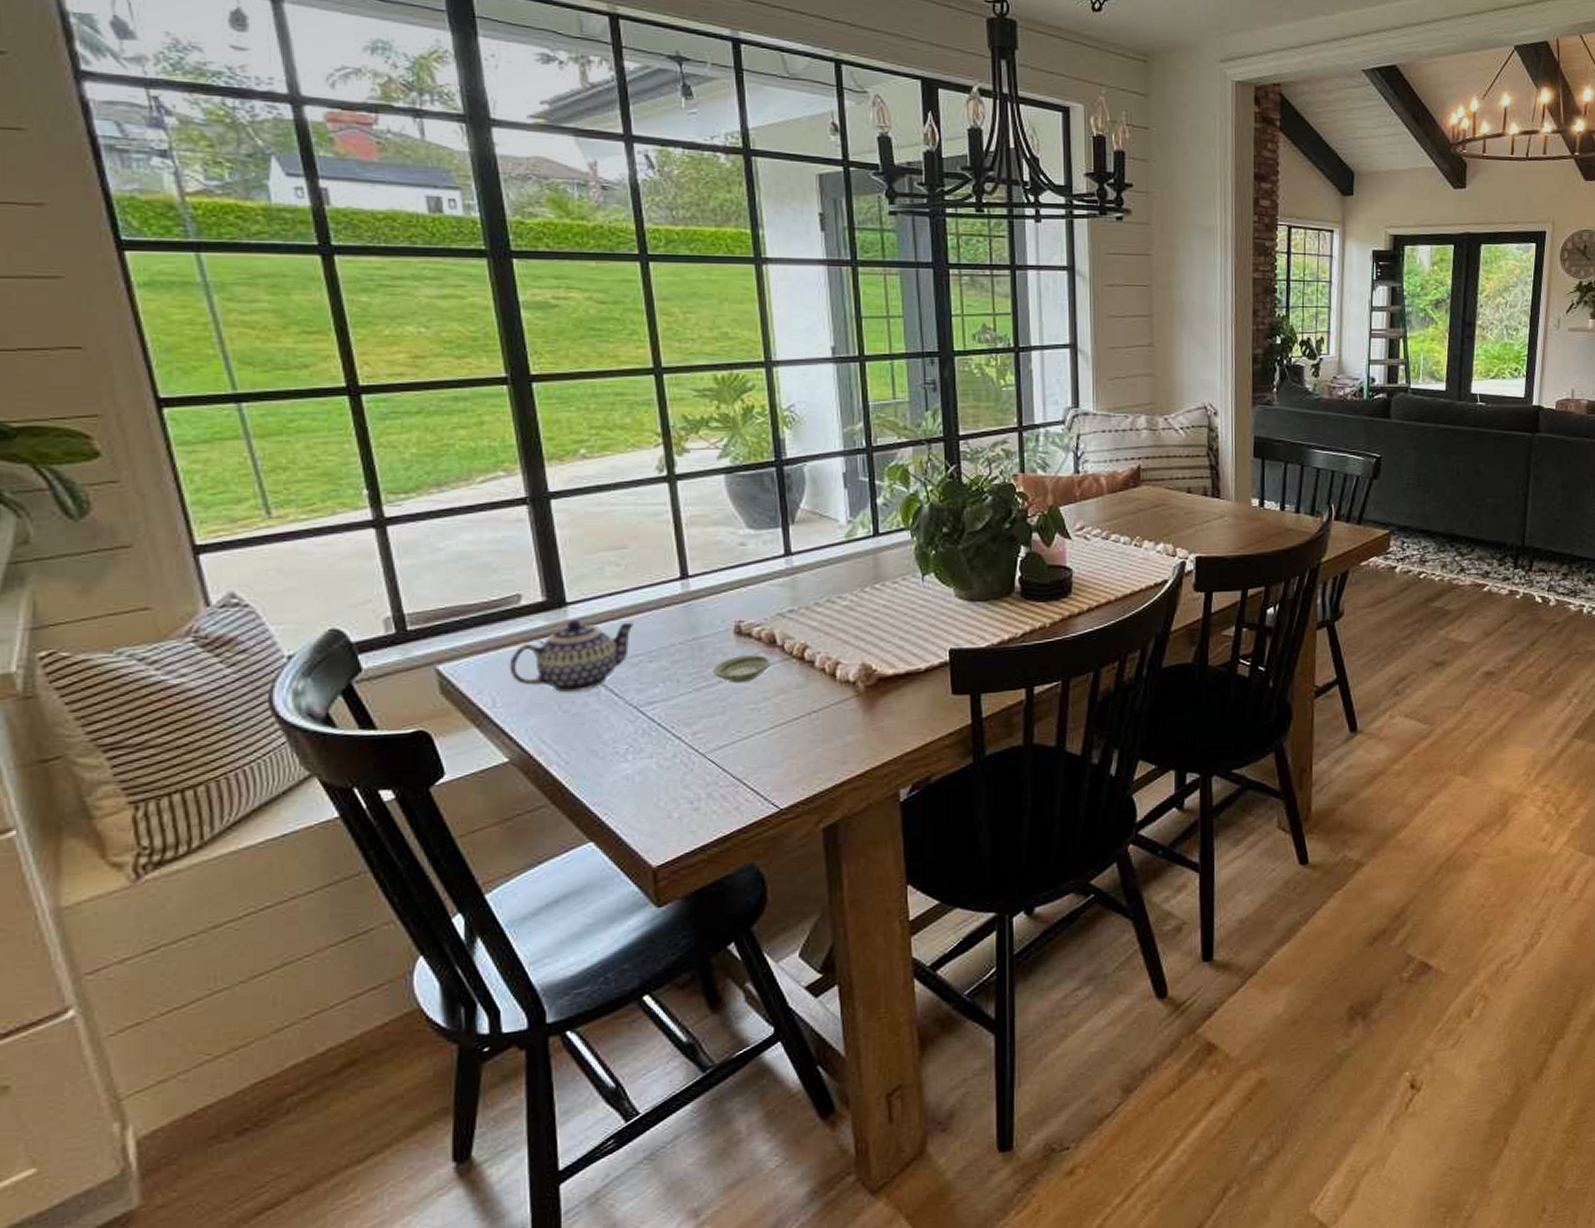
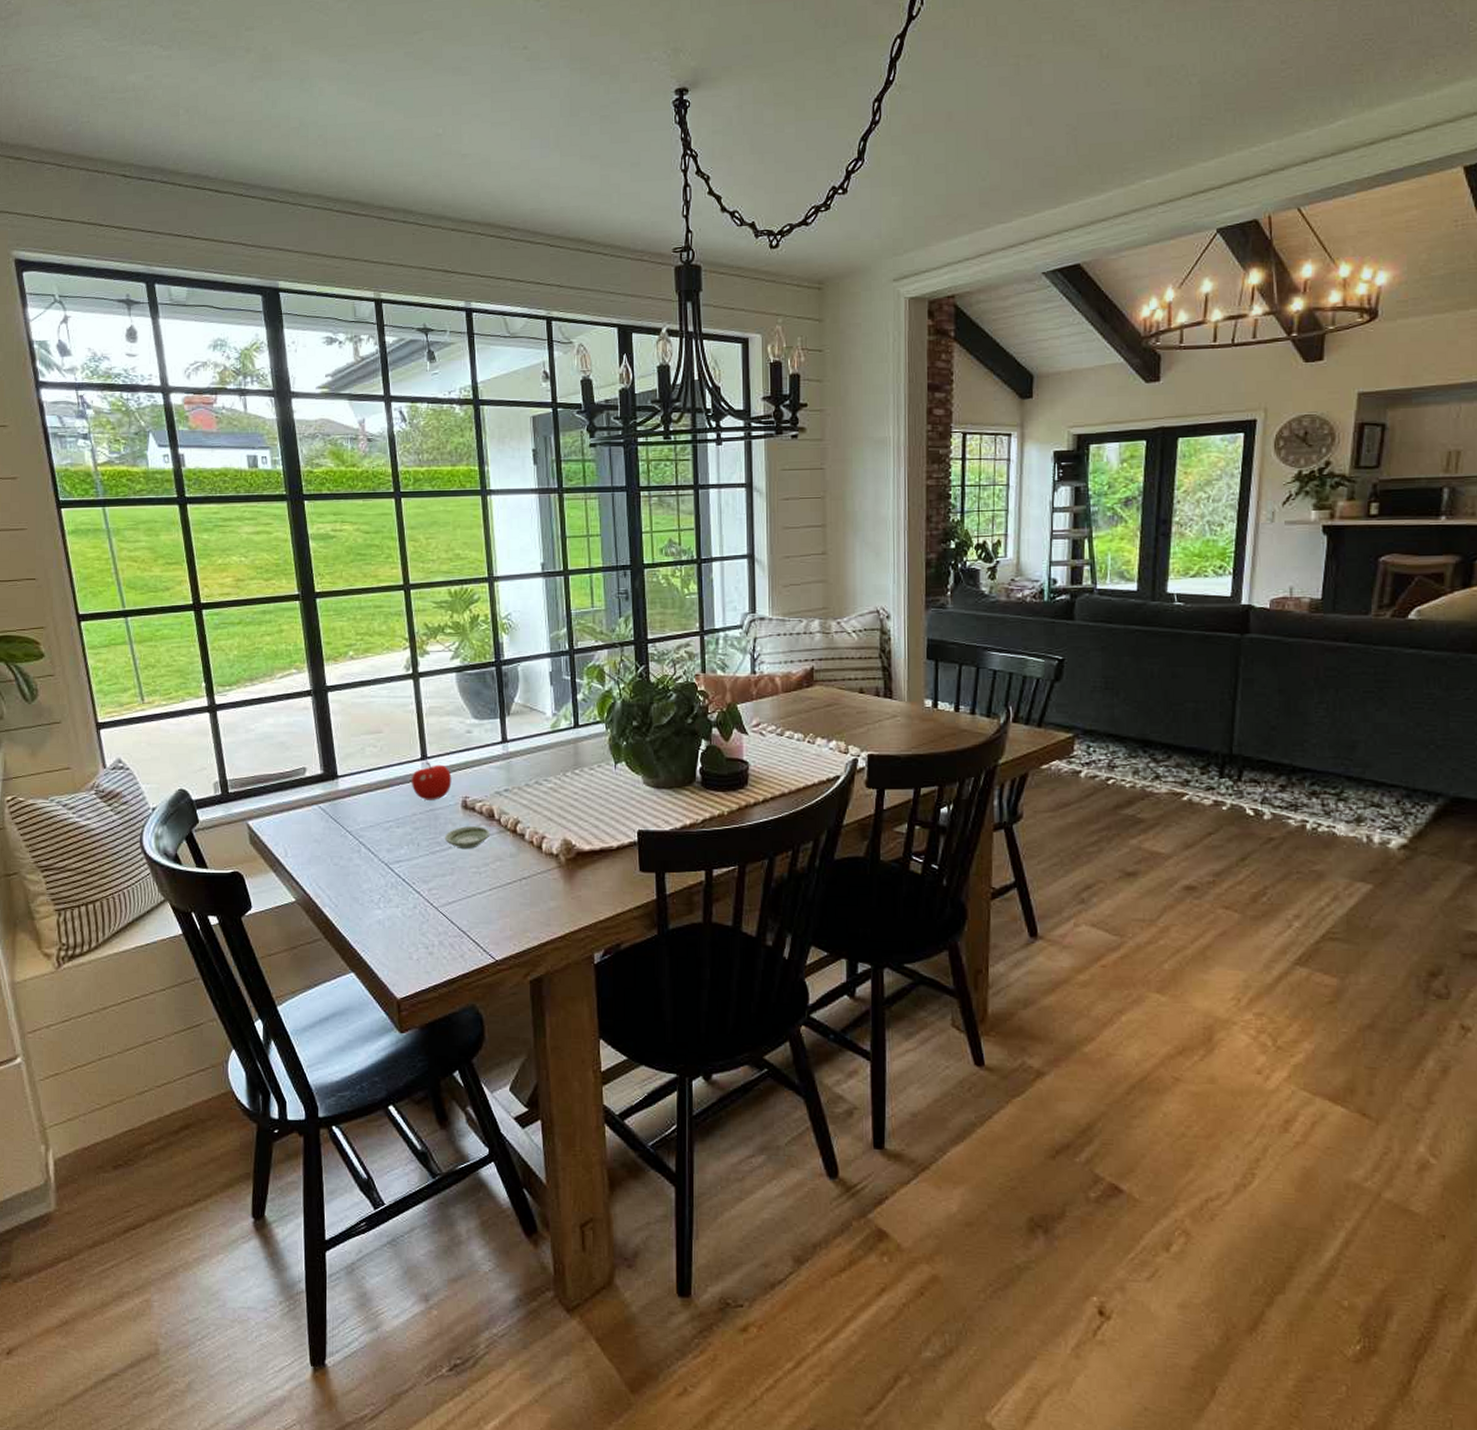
teapot: present [509,619,634,693] -> none [297,789,386,849]
fruit: none [667,581,721,628] -> present [411,762,452,800]

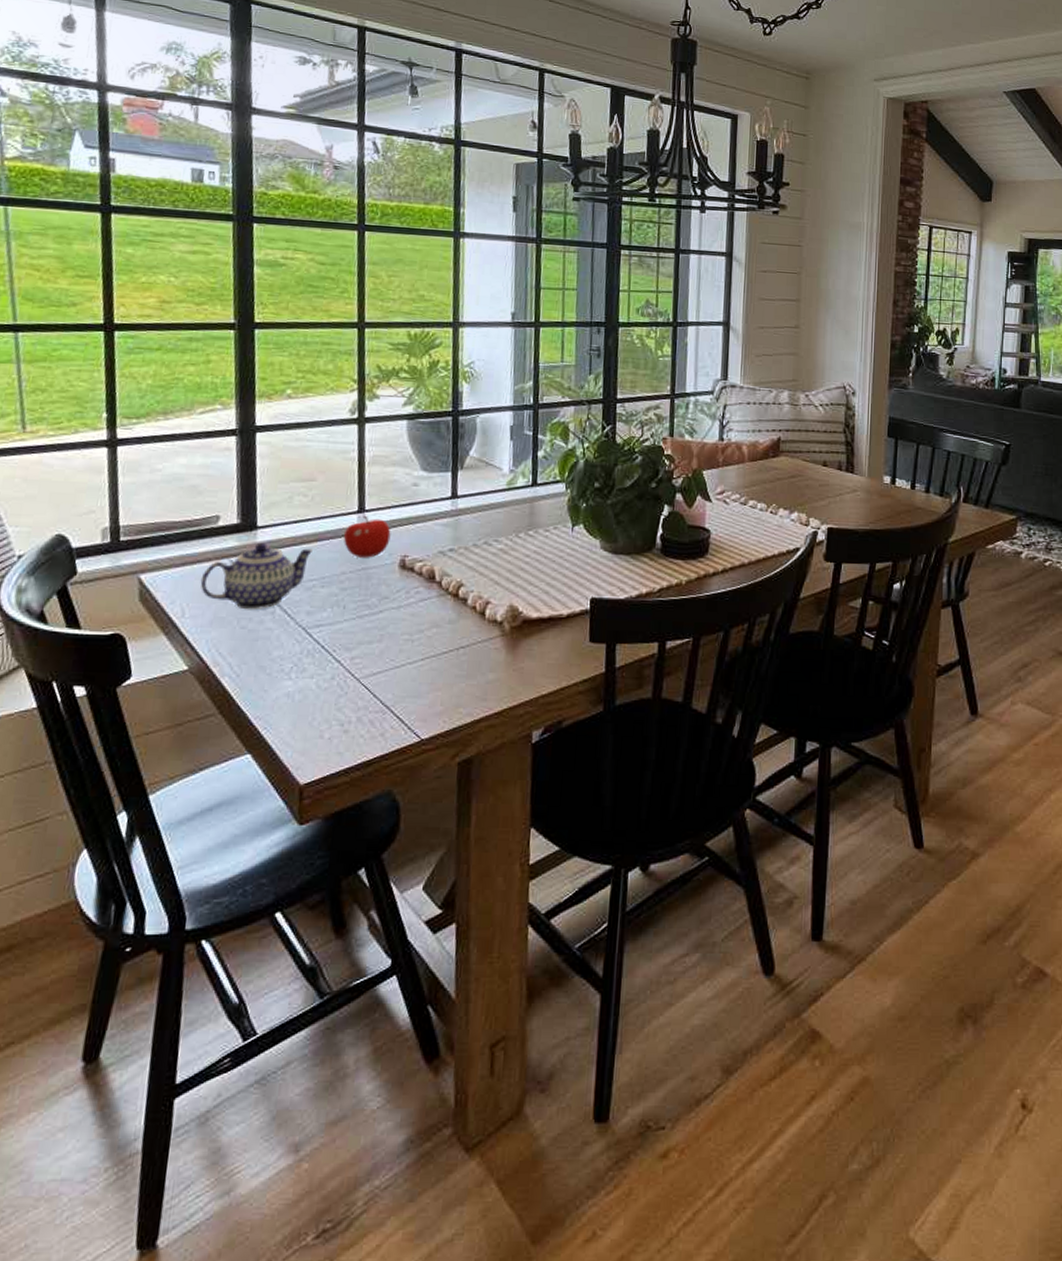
teapot: none [297,789,386,849] -> present [200,542,313,610]
saucer: present [444,826,491,850] -> none [375,588,429,614]

